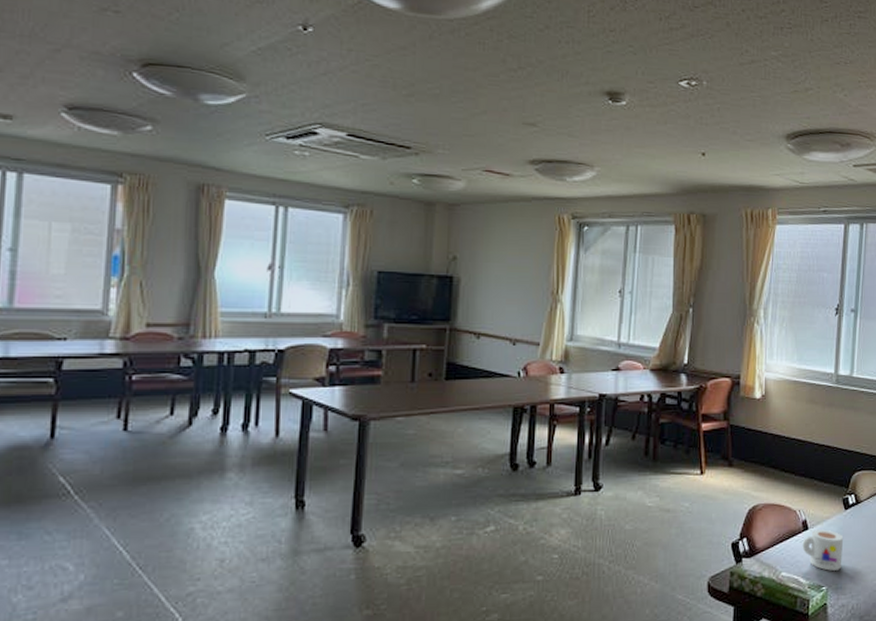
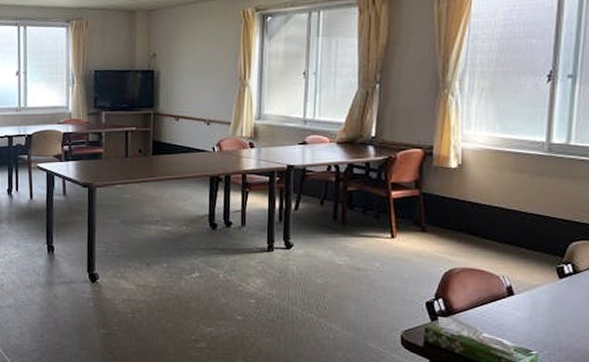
mug: present [802,529,844,571] -> none [507,296,558,337]

